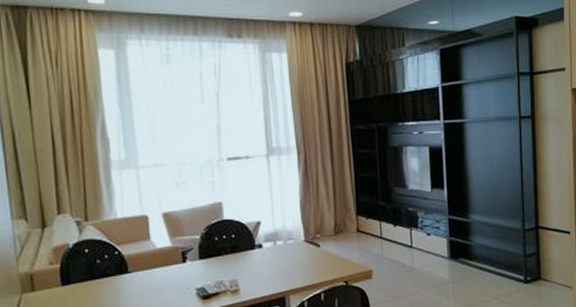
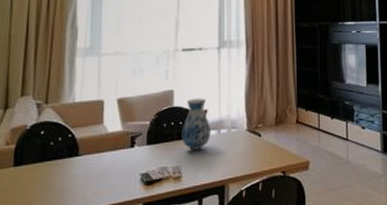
vase: none [235,209,267,263] -> present [181,98,212,150]

